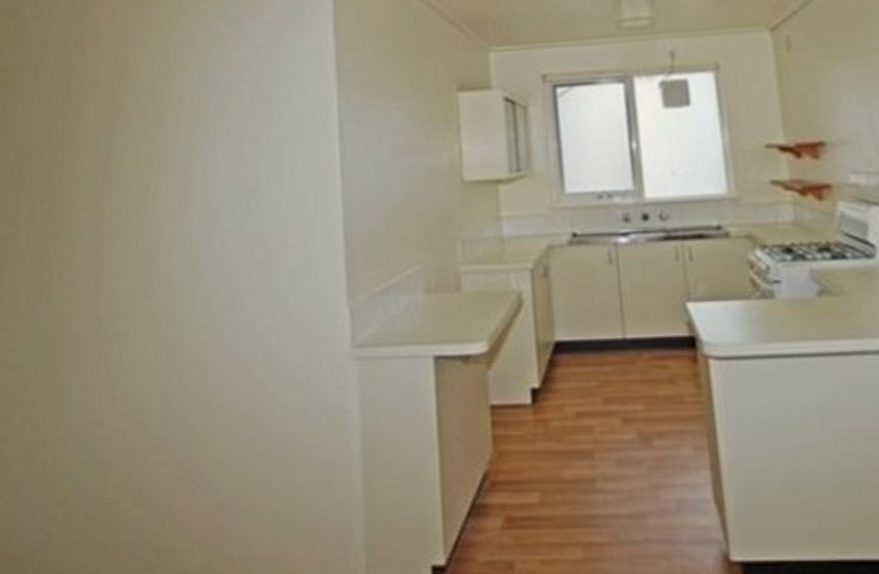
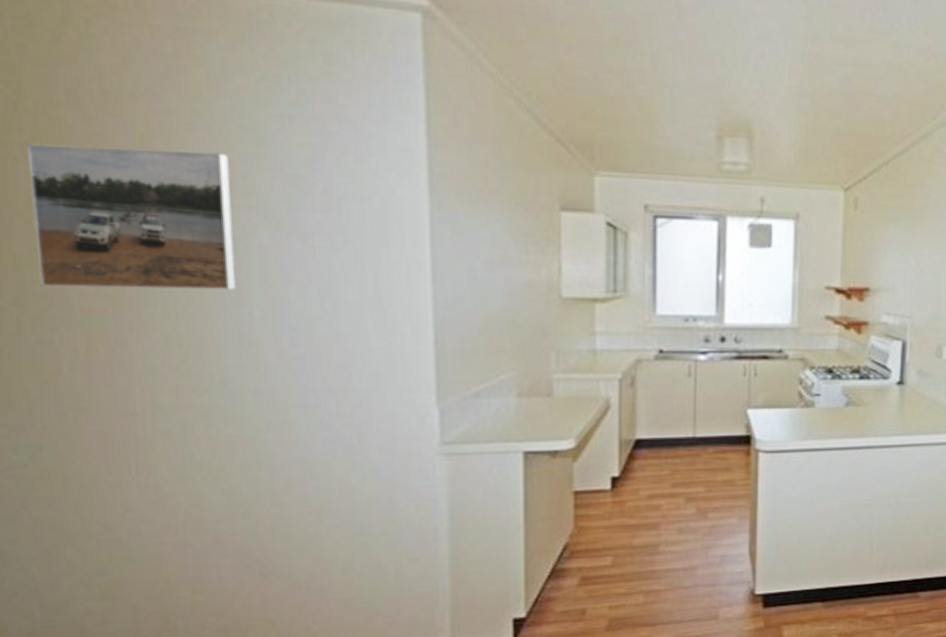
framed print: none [45,75,181,204] -> present [26,144,237,291]

